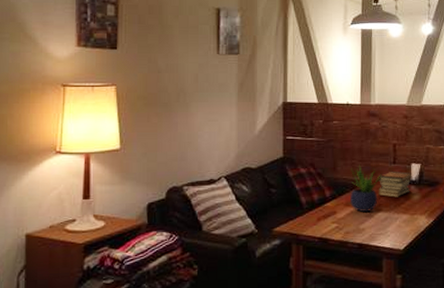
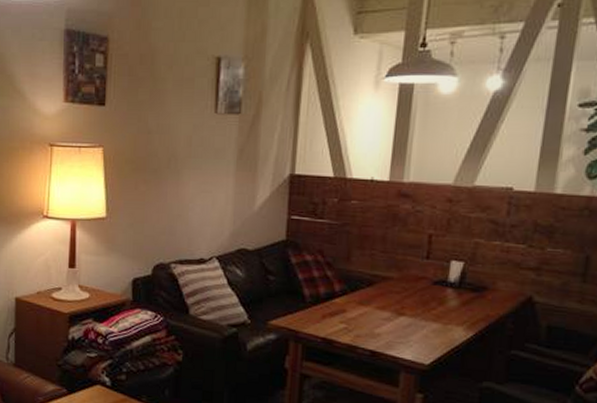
potted plant: present [350,164,382,212] -> none [365,256,410,314]
book stack: present [378,171,412,198] -> none [402,267,451,301]

